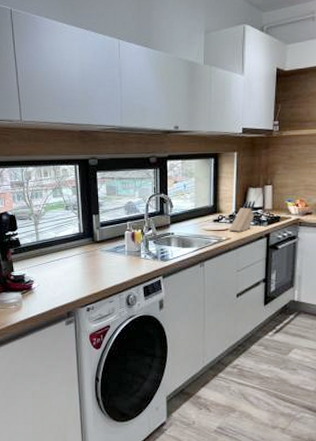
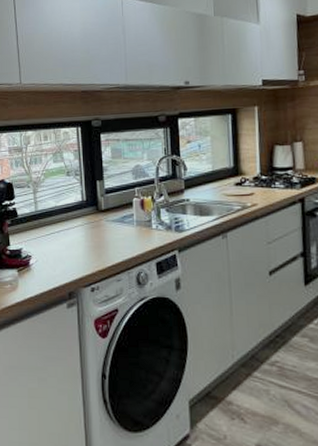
knife block: present [228,201,255,232] -> none [254,160,285,197]

